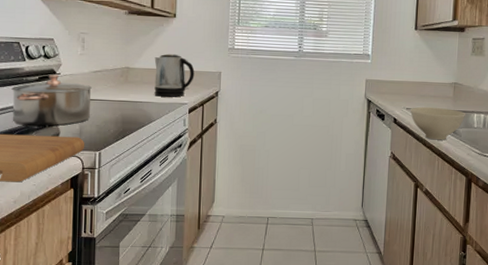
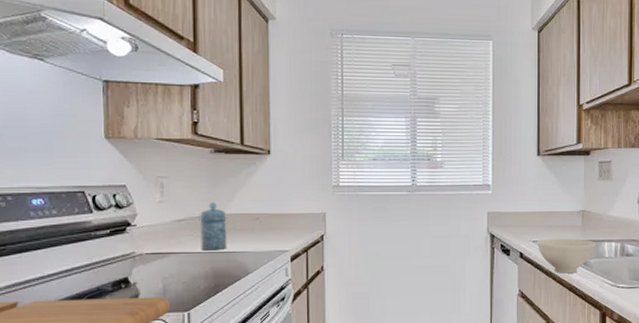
cooking pot: present [11,74,92,126] -> none [77,226,176,288]
canister: none [112,57,136,100] -> present [199,202,227,251]
kettle: present [154,53,195,97] -> none [247,195,295,245]

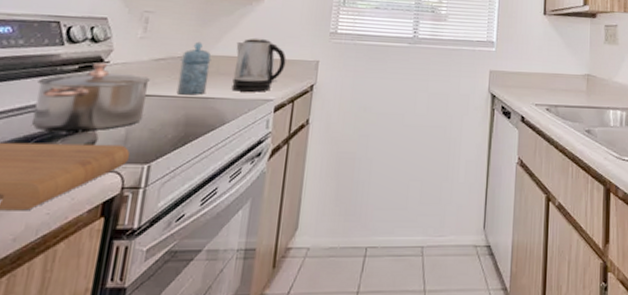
cooking pot: none [77,226,176,288] -> present [31,62,150,131]
kettle: none [247,195,295,245] -> present [231,37,286,92]
bowl: present [536,238,597,274] -> none [539,102,602,142]

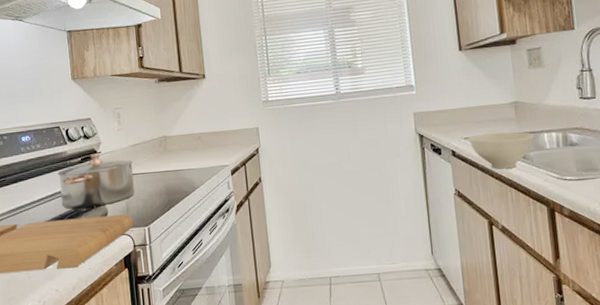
canister: present [176,41,211,95] -> none [150,126,176,171]
kettle: present [231,37,286,92] -> none [189,115,232,162]
bowl: none [539,102,602,142] -> present [468,131,535,170]

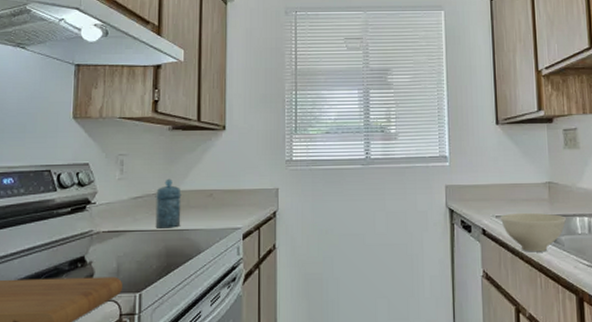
cooking pot: present [57,153,135,209] -> none [39,204,131,267]
canister: none [150,126,176,171] -> present [155,178,182,229]

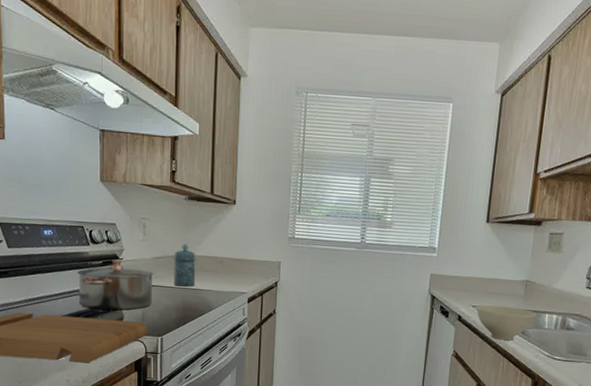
cooking pot: none [39,204,131,267] -> present [77,259,153,311]

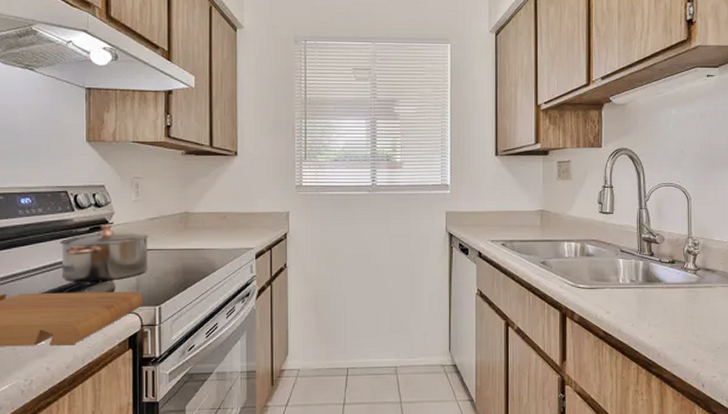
canister: present [173,244,196,287] -> none [170,201,196,248]
bowl: present [476,304,537,341] -> none [495,237,556,273]

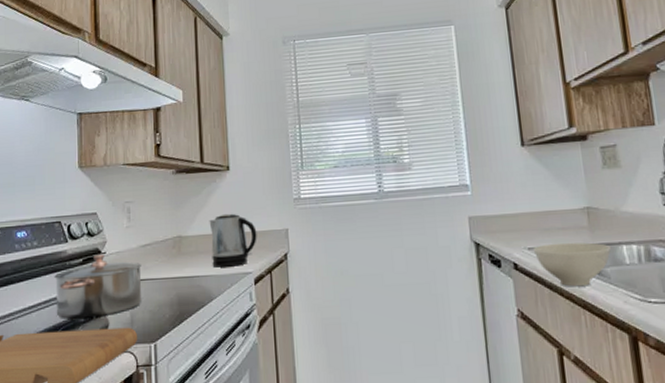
kettle: none [215,195,260,242] -> present [209,213,257,268]
bowl: none [495,237,556,273] -> present [532,242,612,287]

